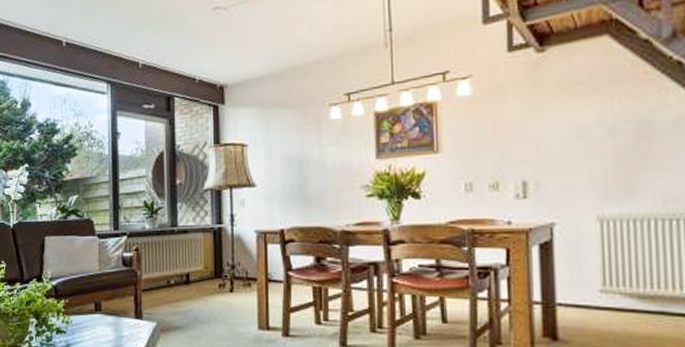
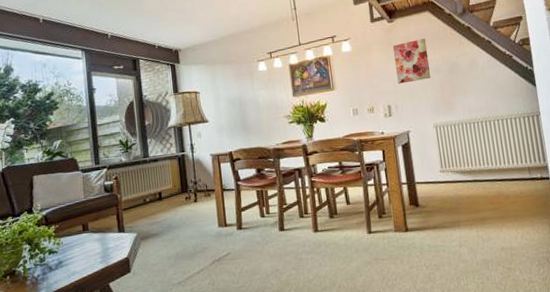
wall art: none [539,78,602,149] -> present [392,38,431,84]

